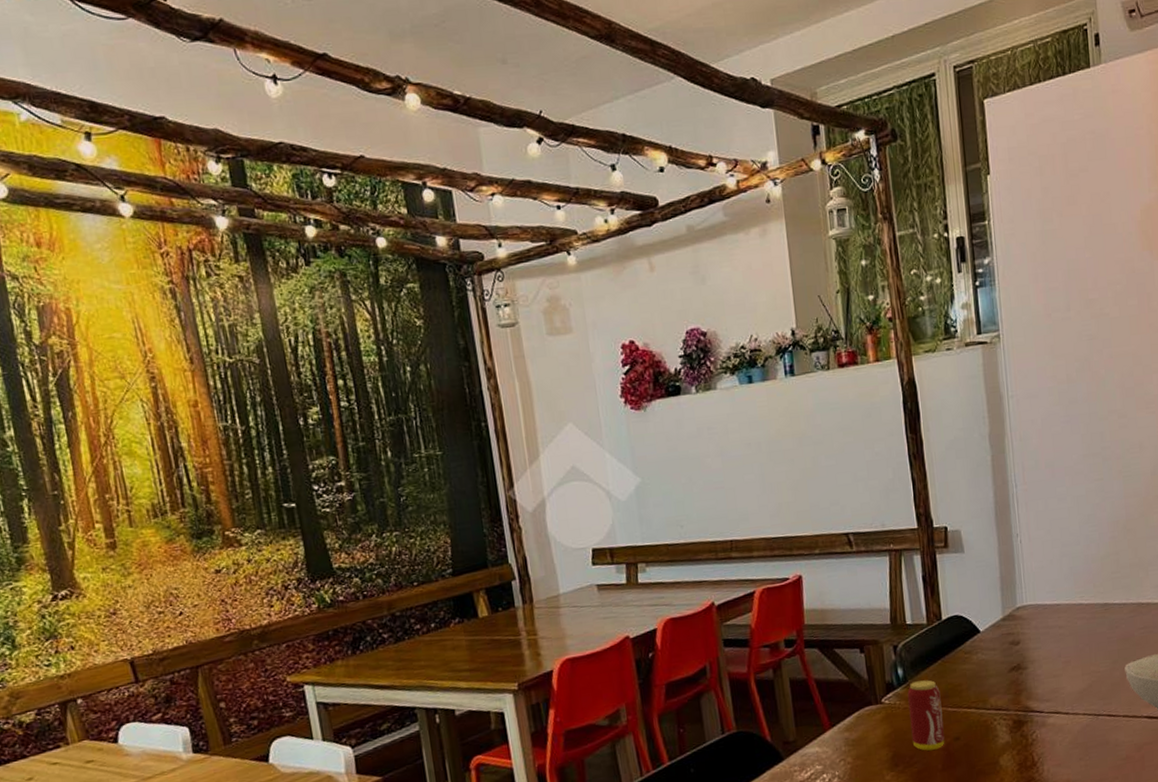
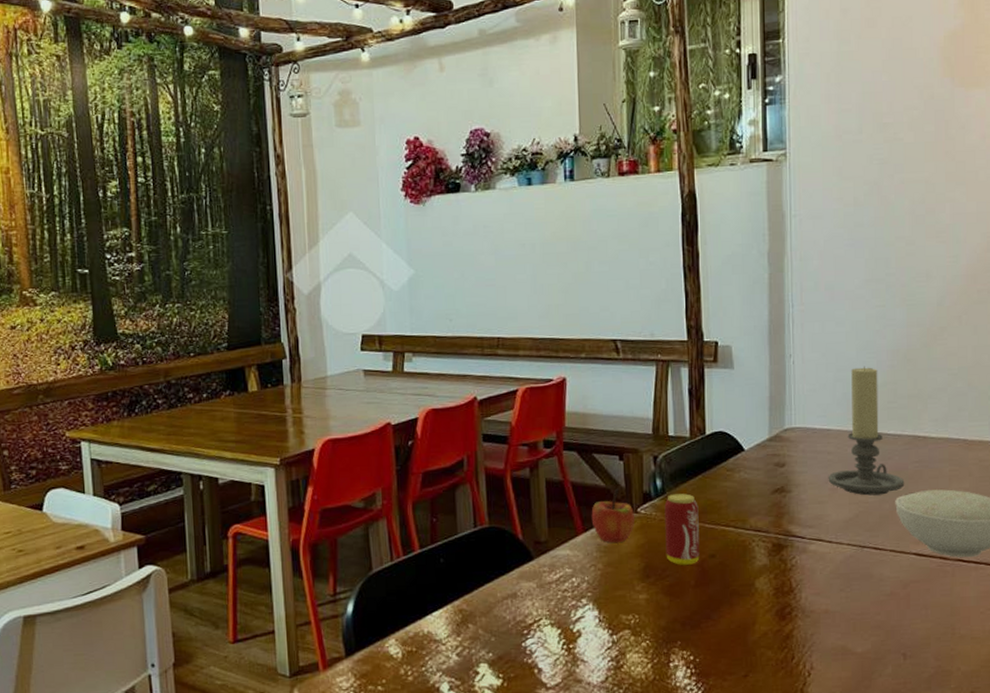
apple: none [836,681,880,737] -> present [591,488,635,544]
candle holder: none [1060,539,1133,666] -> present [828,366,905,496]

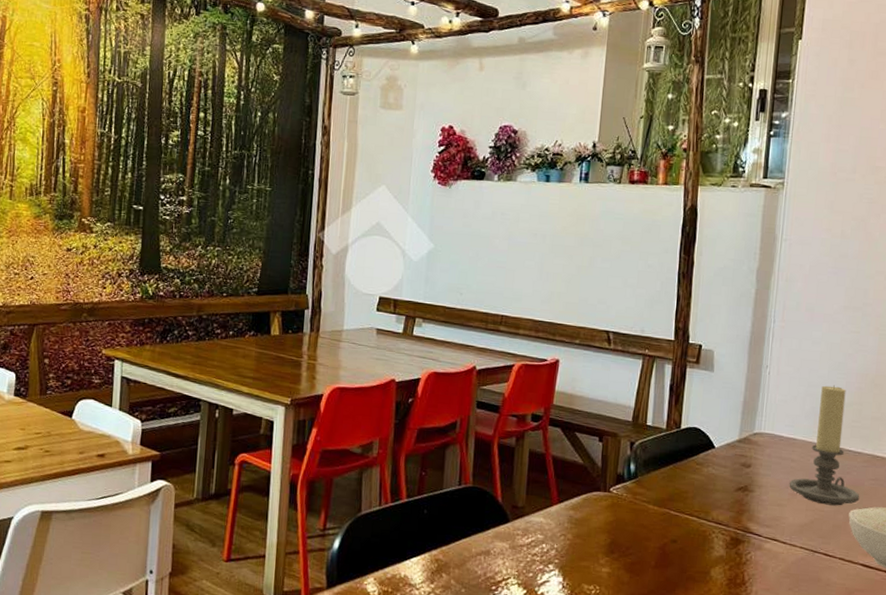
apple: present [591,488,635,544] -> none [566,467,607,518]
beverage can: present [664,493,700,565] -> none [631,479,667,547]

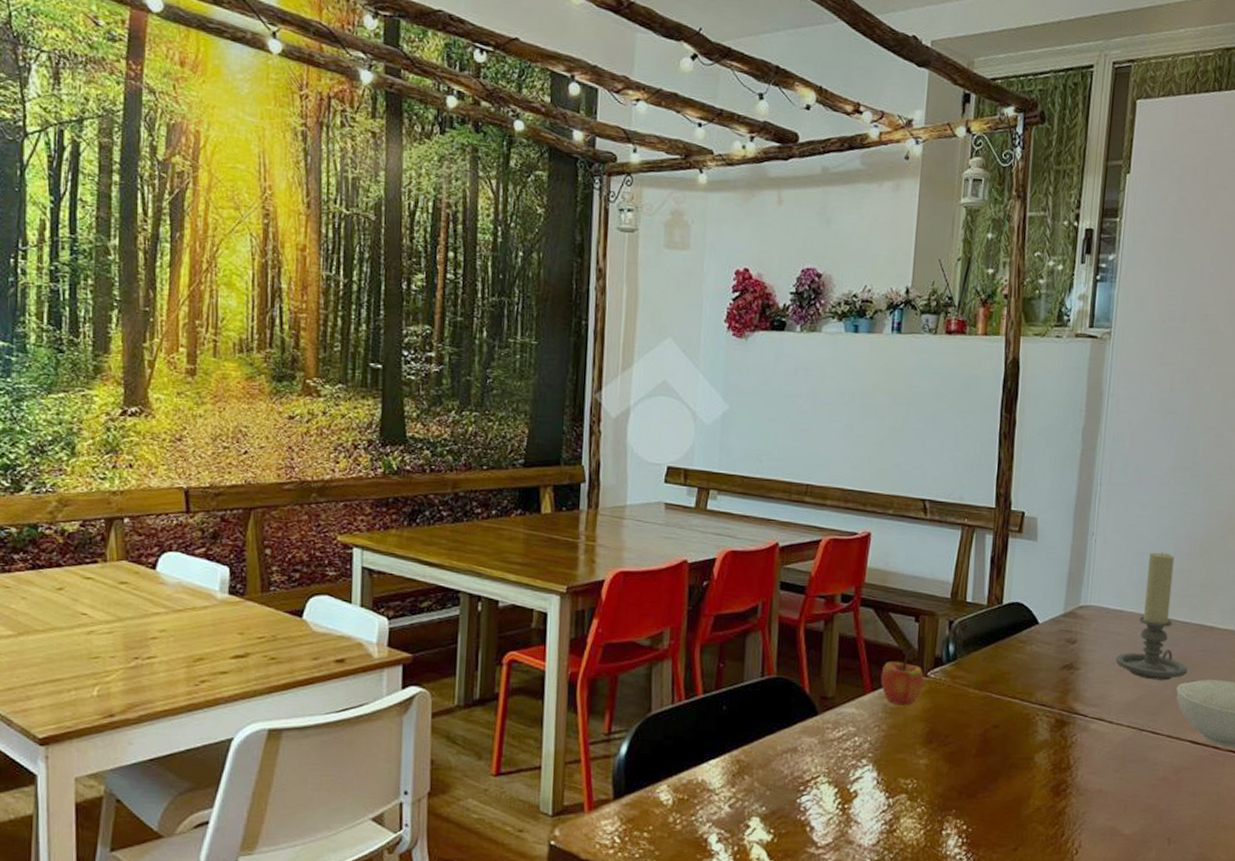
apple: none [566,467,607,518] -> present [880,650,924,706]

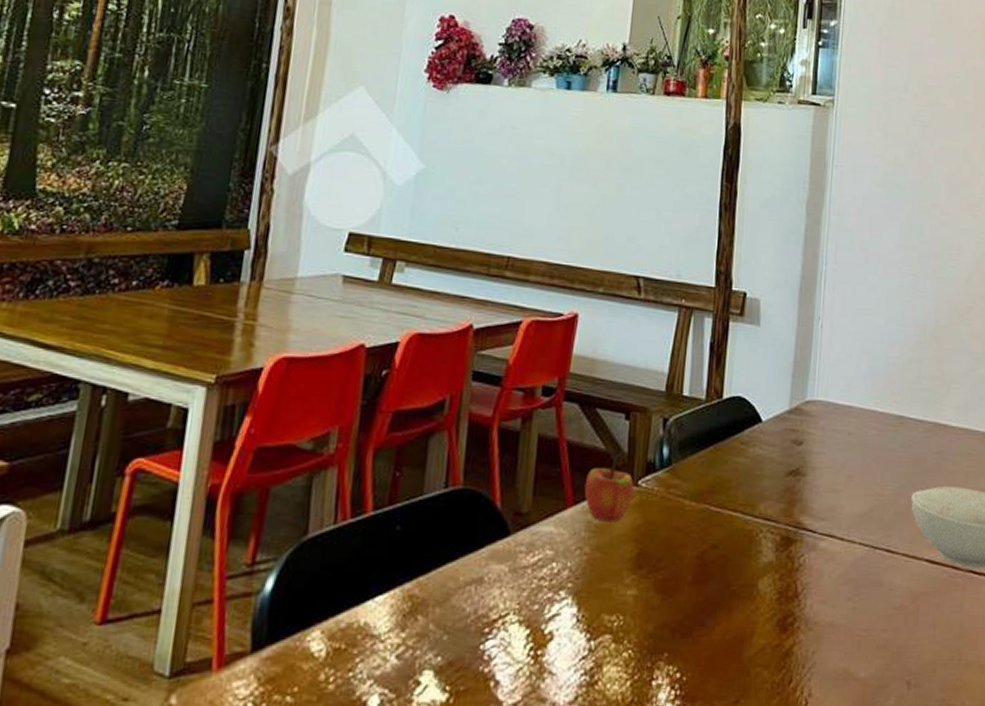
candle holder: present [1115,551,1188,681] -> none [845,339,923,488]

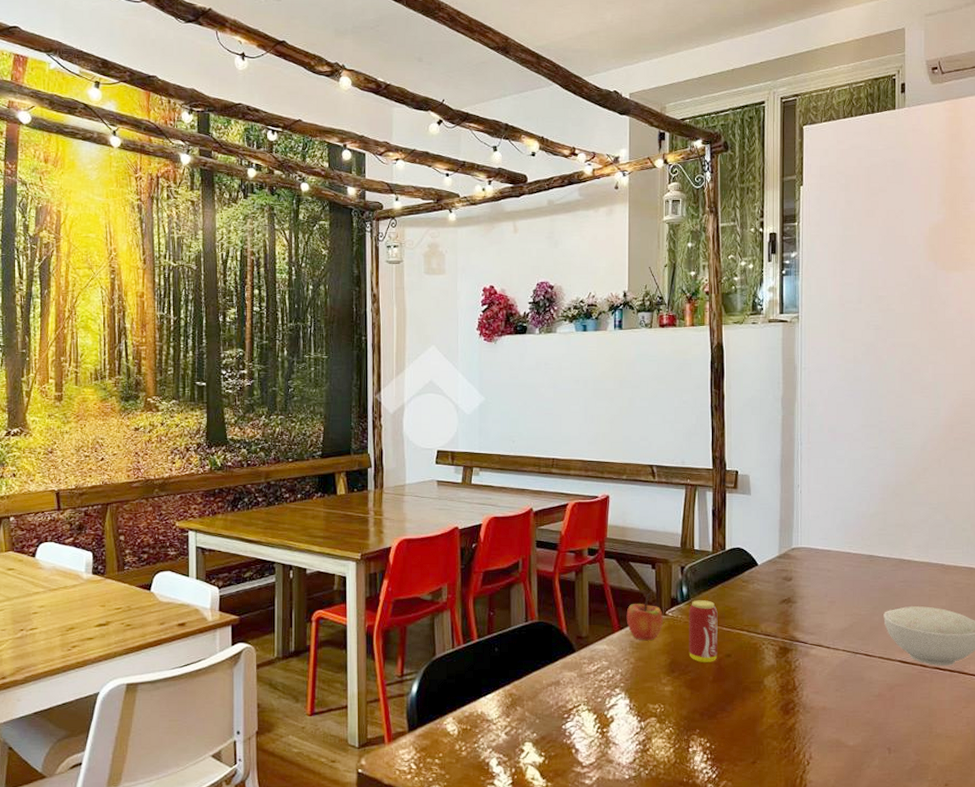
beverage can: none [663,466,706,555] -> present [689,600,718,662]

